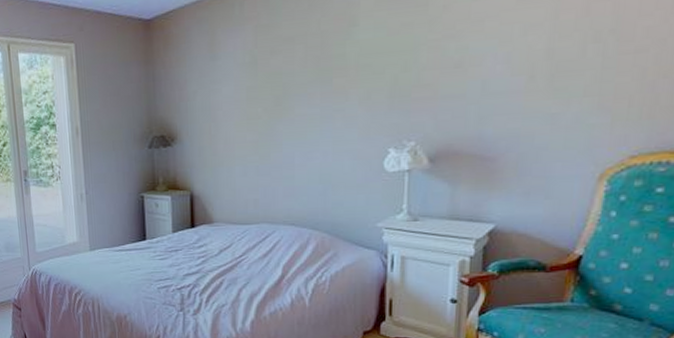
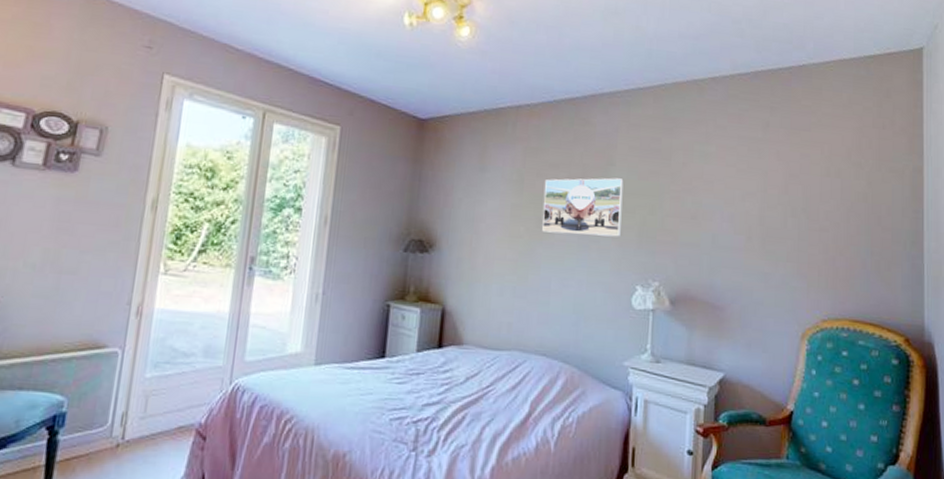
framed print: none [279,38,370,109] -> present [542,178,624,237]

